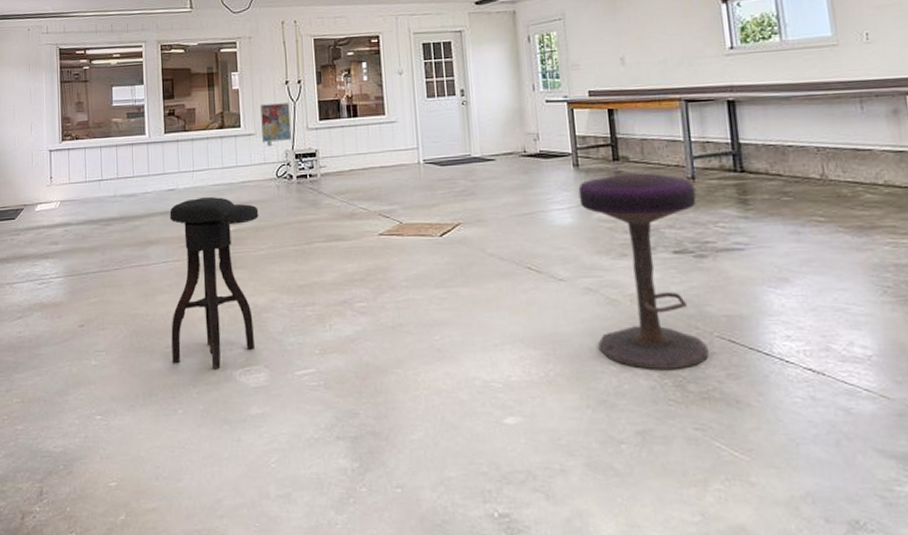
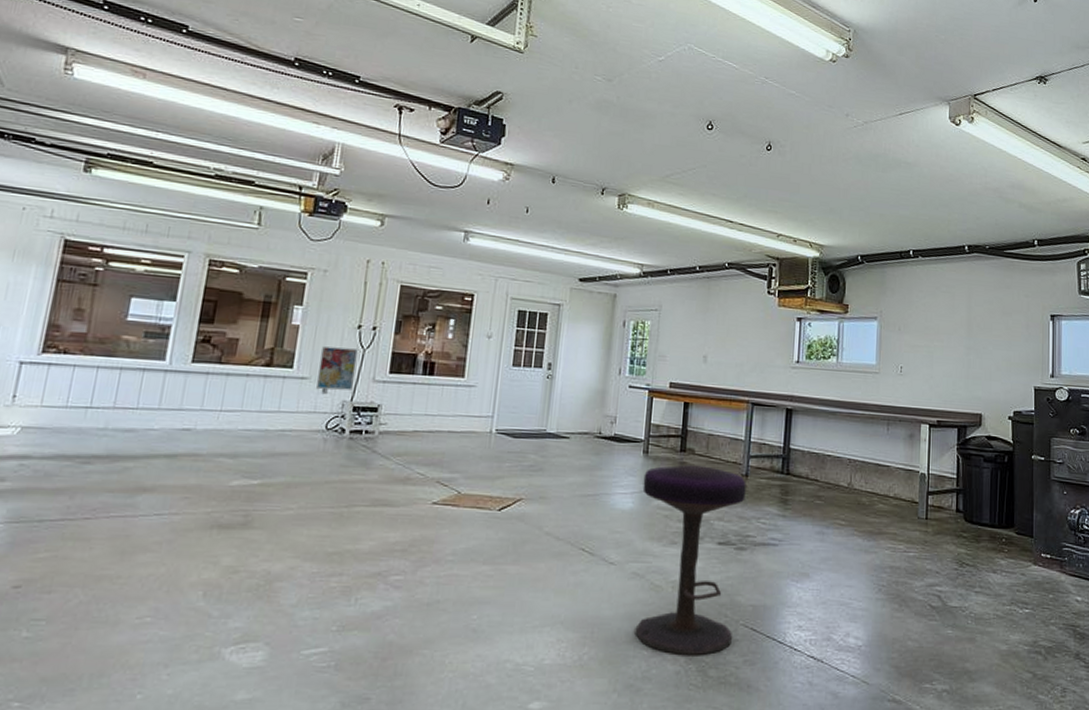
stool: present [169,197,259,370] -> none [142,442,296,646]

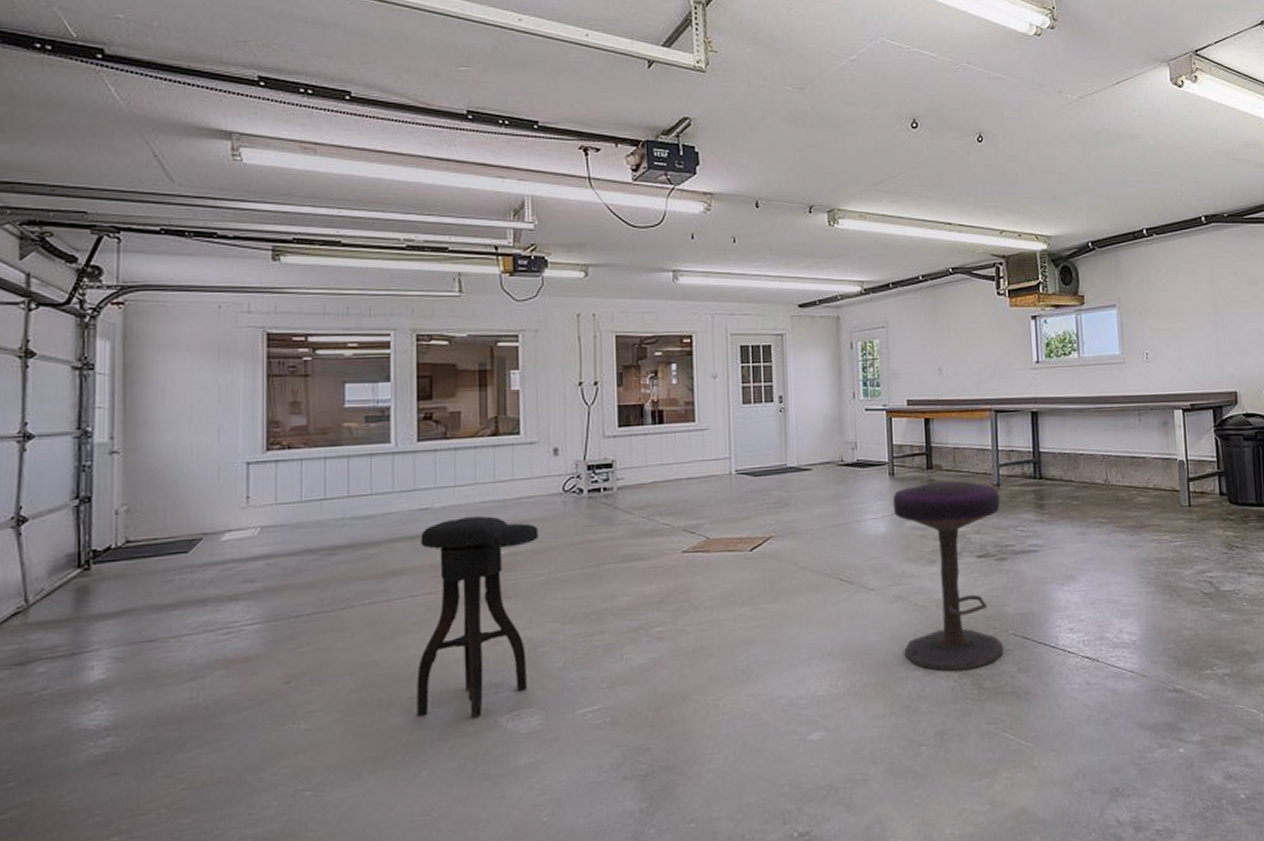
stool: none [142,442,296,646] -> present [417,516,539,718]
wall art: present [316,346,358,390] -> none [546,407,584,453]

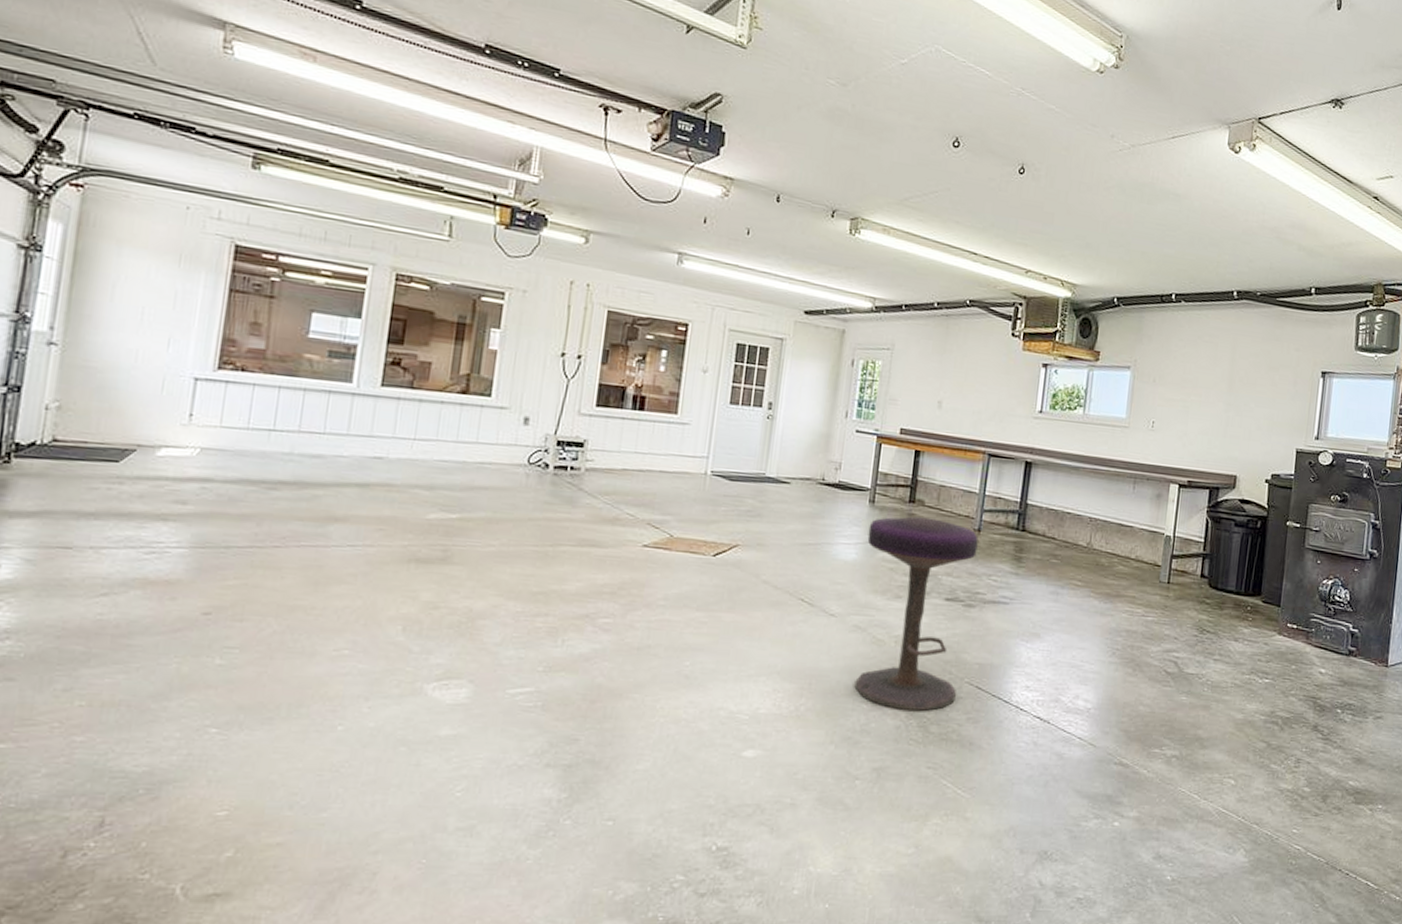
stool: present [417,516,539,718] -> none [340,473,496,681]

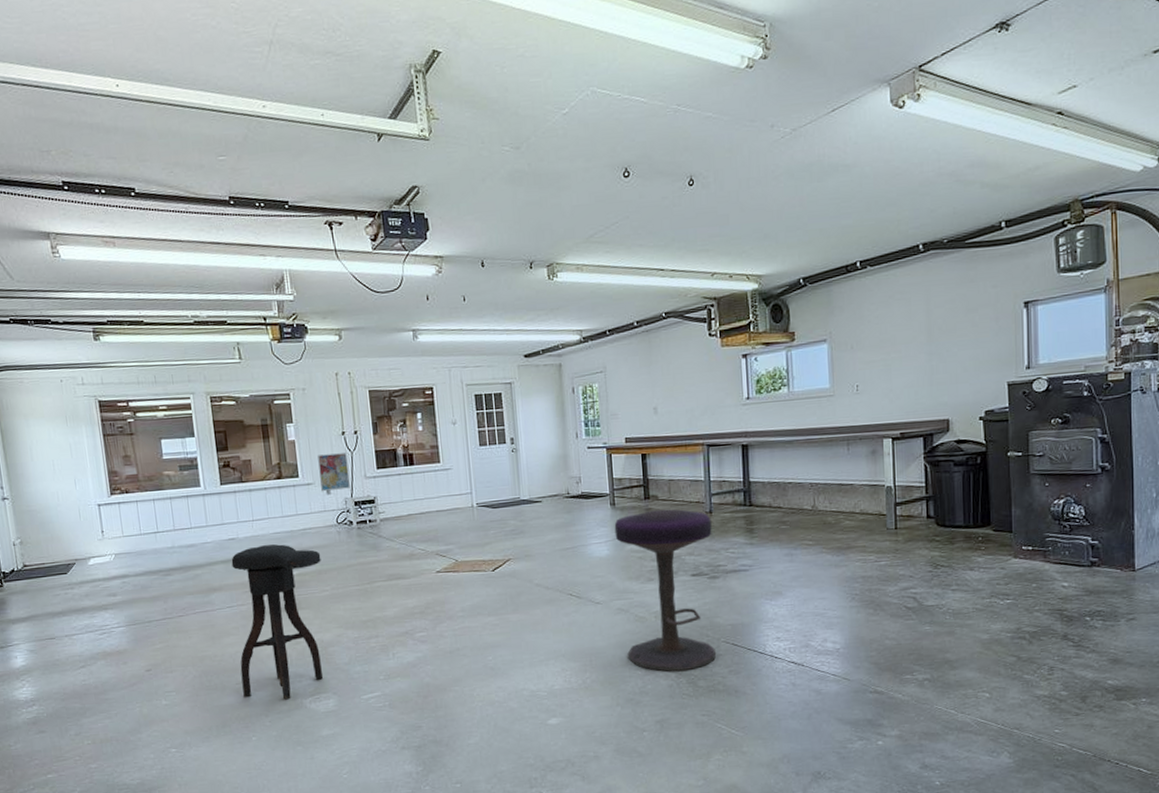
stool: none [340,473,496,681] -> present [231,544,324,700]
wall art: none [517,374,562,423] -> present [318,453,350,492]

